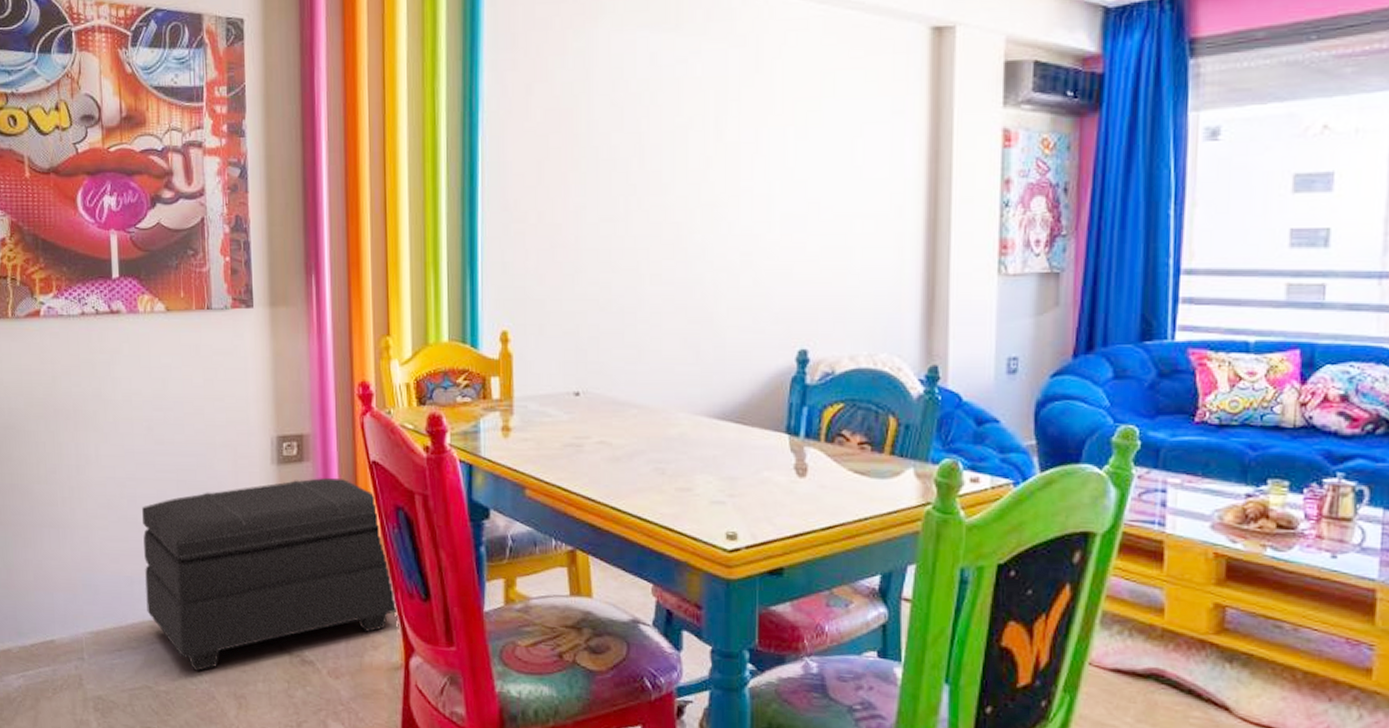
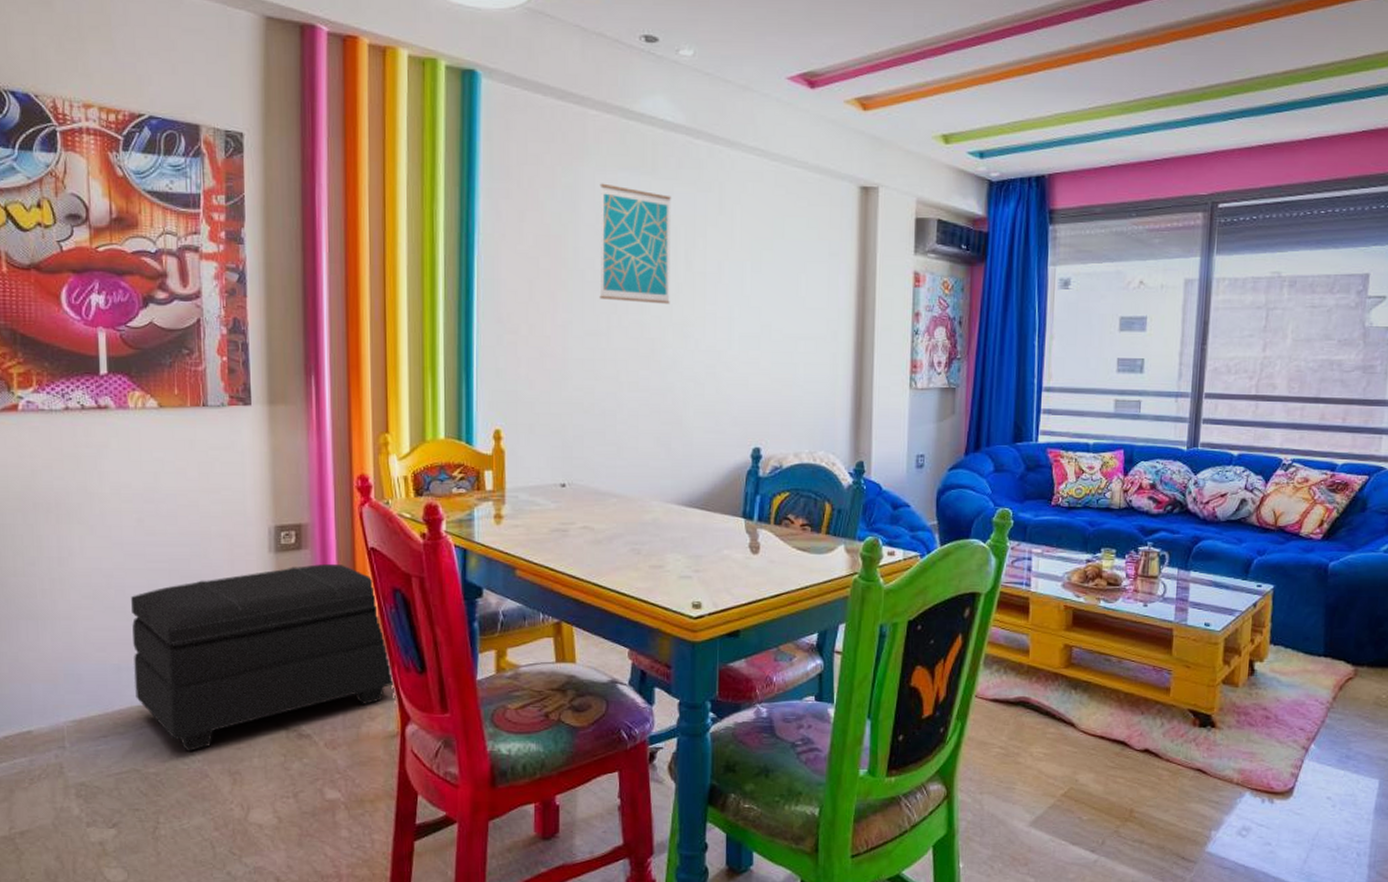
wall art: none [616,45,698,182] -> present [599,183,671,305]

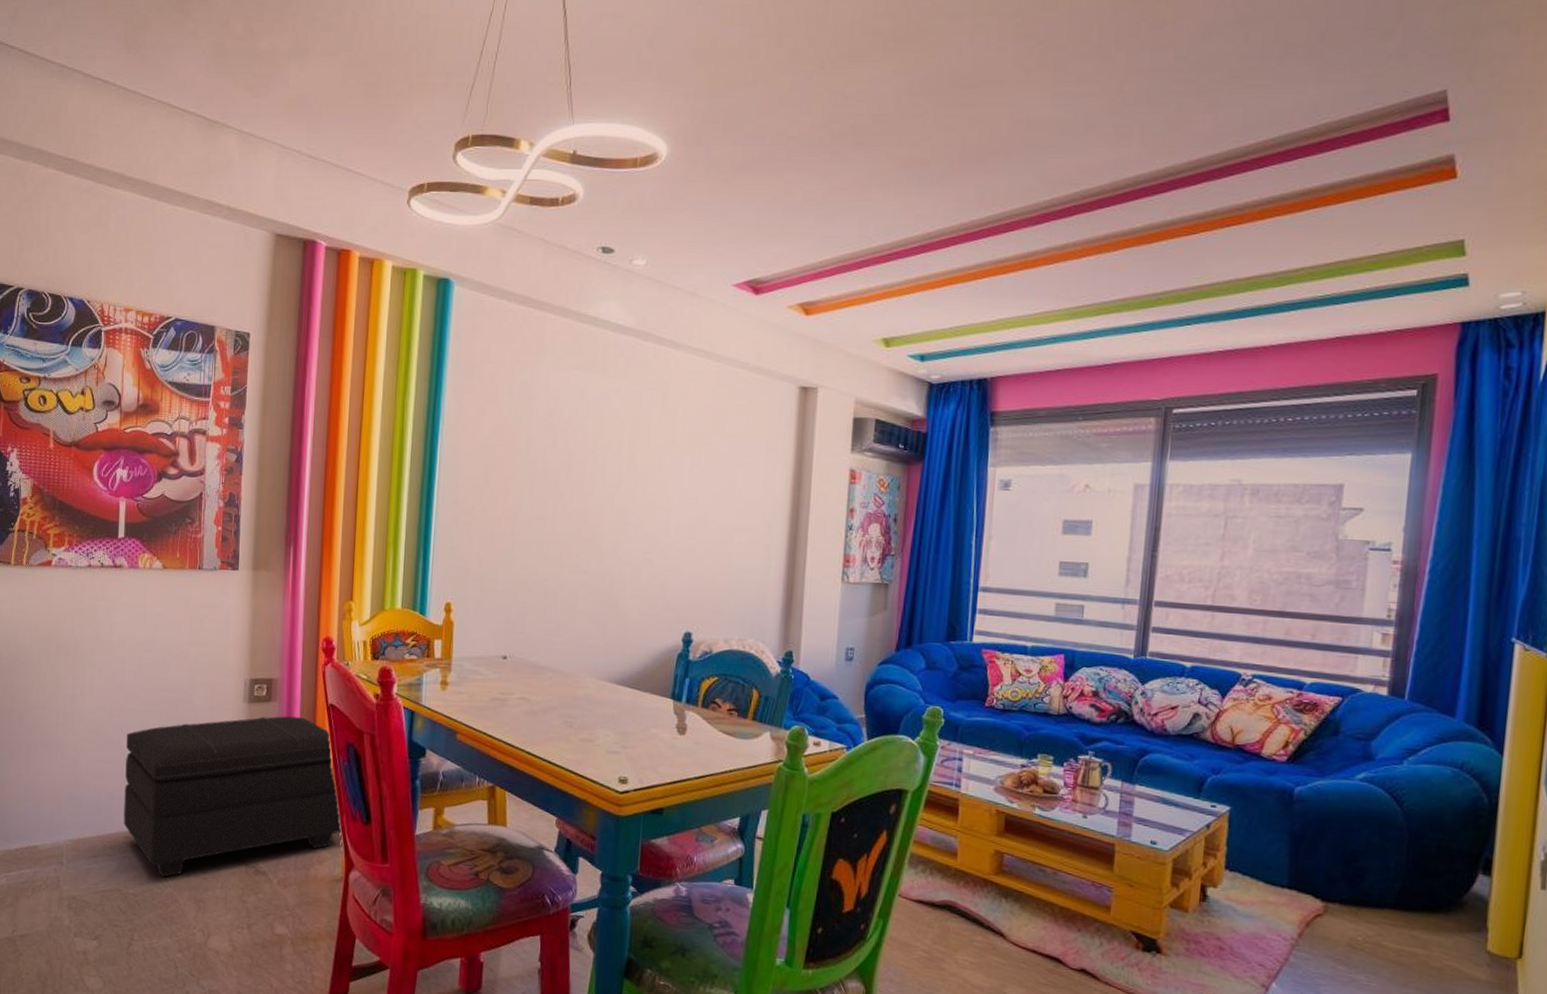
wall art: present [599,183,671,305] -> none [547,380,618,493]

